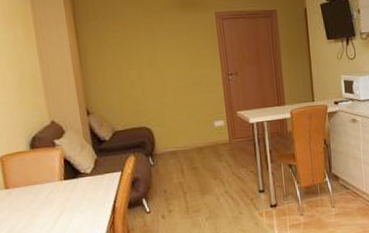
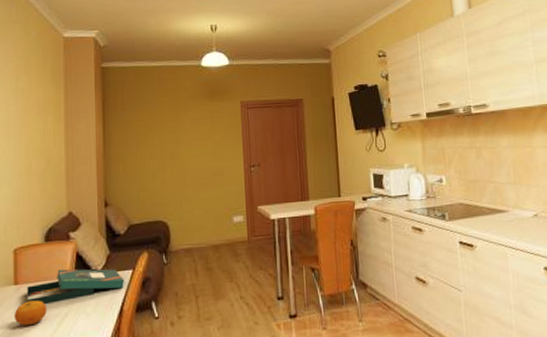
fruit: none [8,201,42,225] -> present [14,300,47,326]
board game: none [18,171,115,206] -> present [27,269,125,305]

